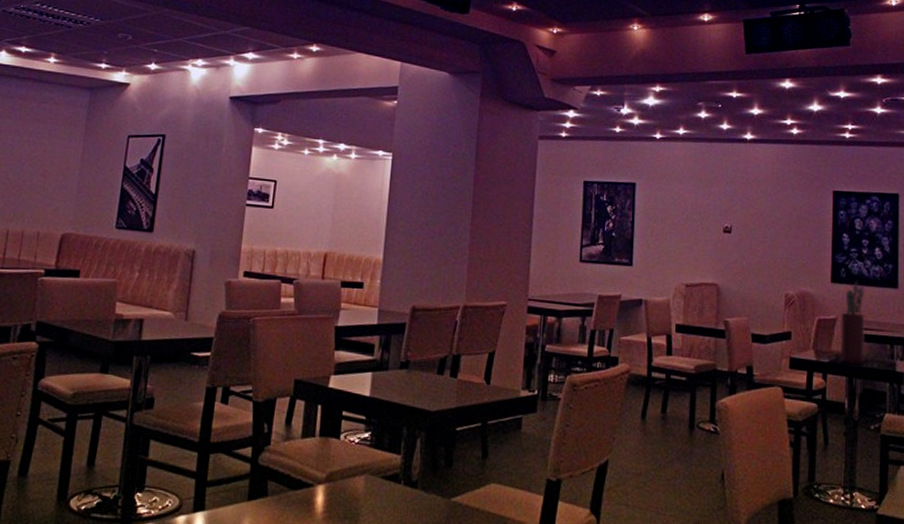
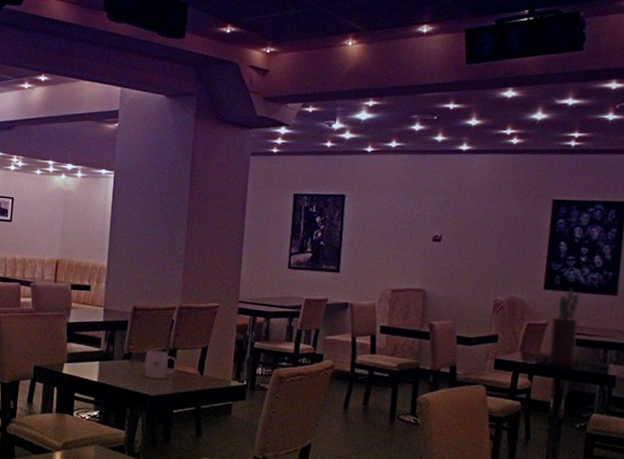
mug: none [423,356,461,391] -> present [144,349,177,379]

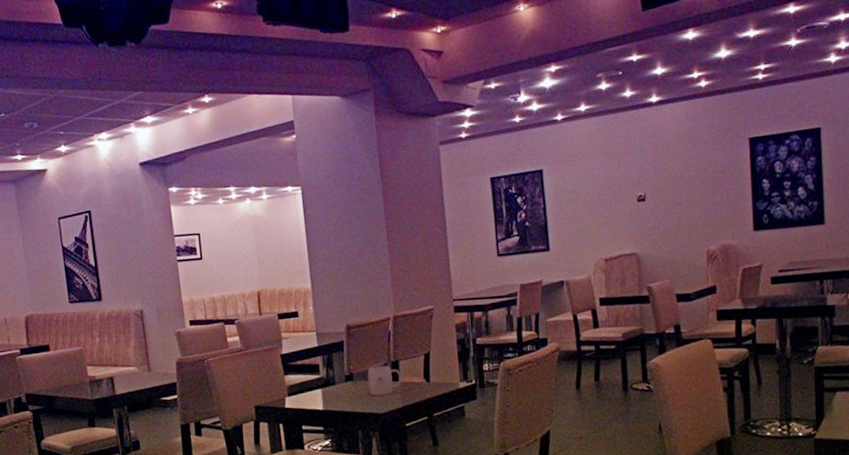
vase: present [548,287,580,369] -> none [765,224,794,308]

